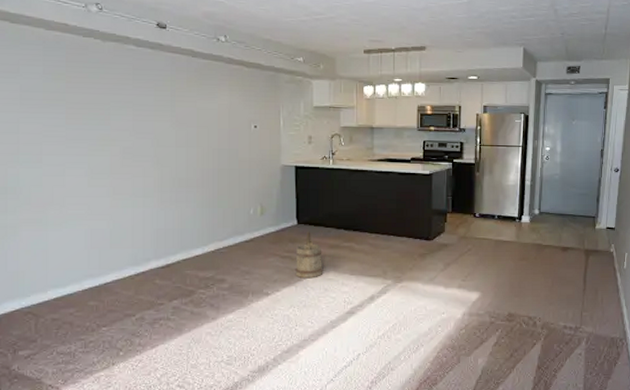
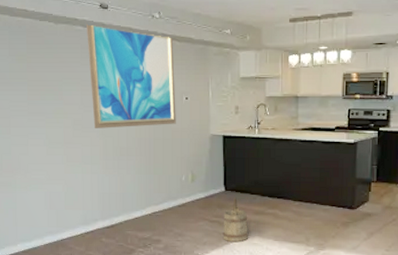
wall art: none [139,41,244,158] -> present [85,22,176,128]

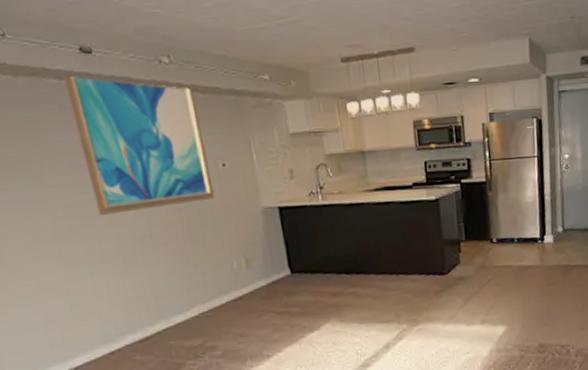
bucket: present [223,198,249,243] -> none [293,280,329,335]

